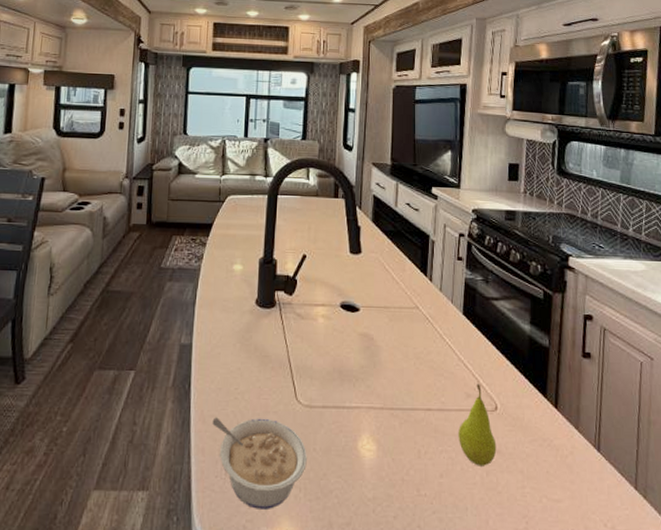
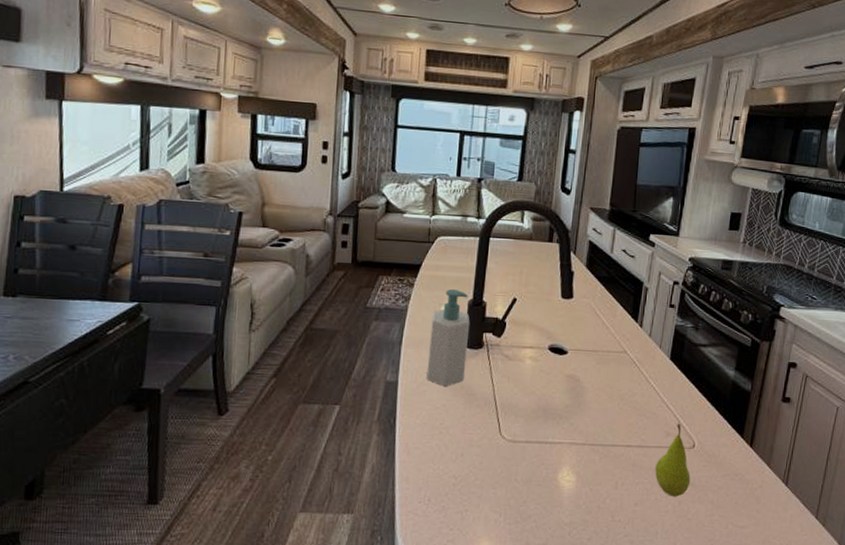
legume: present [212,417,307,509] -> none [417,449,508,531]
soap bottle: none [220,247,262,349] -> present [426,288,470,387]

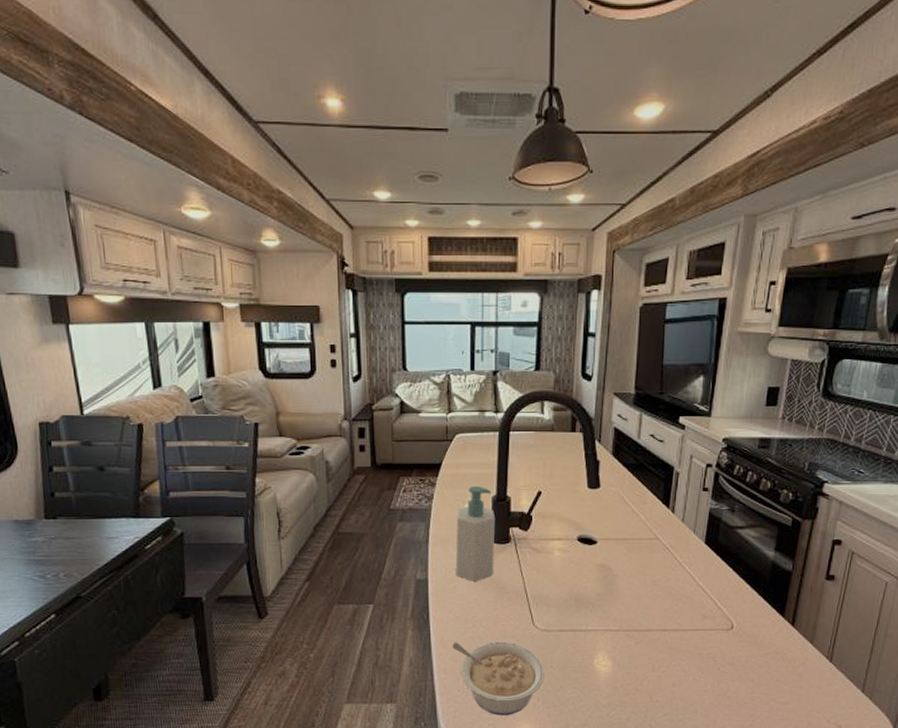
legume: none [417,449,508,531] -> present [452,641,544,715]
fruit: present [655,423,691,497] -> none [692,605,730,677]

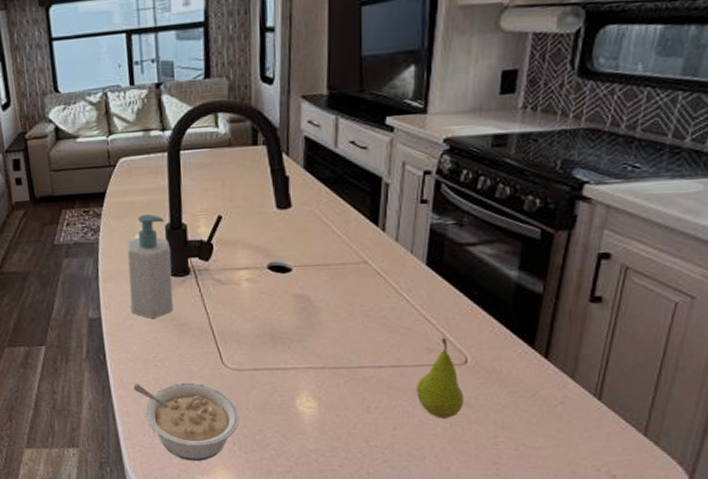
fruit: none [692,605,730,677] -> present [417,337,464,419]

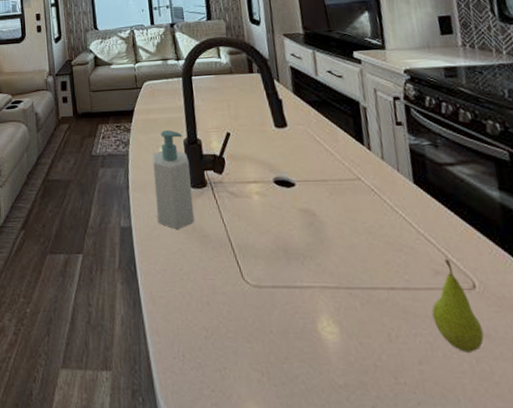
legume: present [133,382,239,461] -> none [162,298,266,393]

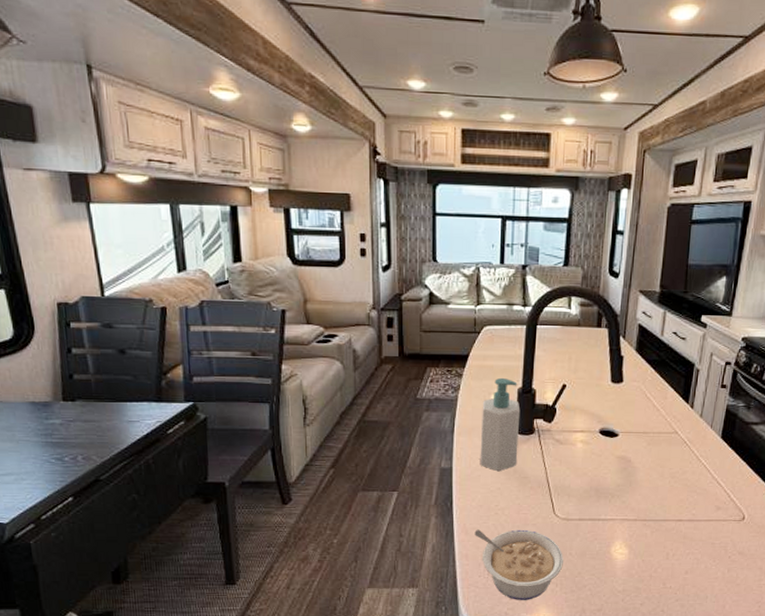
legume: none [162,298,266,393] -> present [474,529,563,600]
fruit: present [431,258,484,353] -> none [705,497,740,565]

